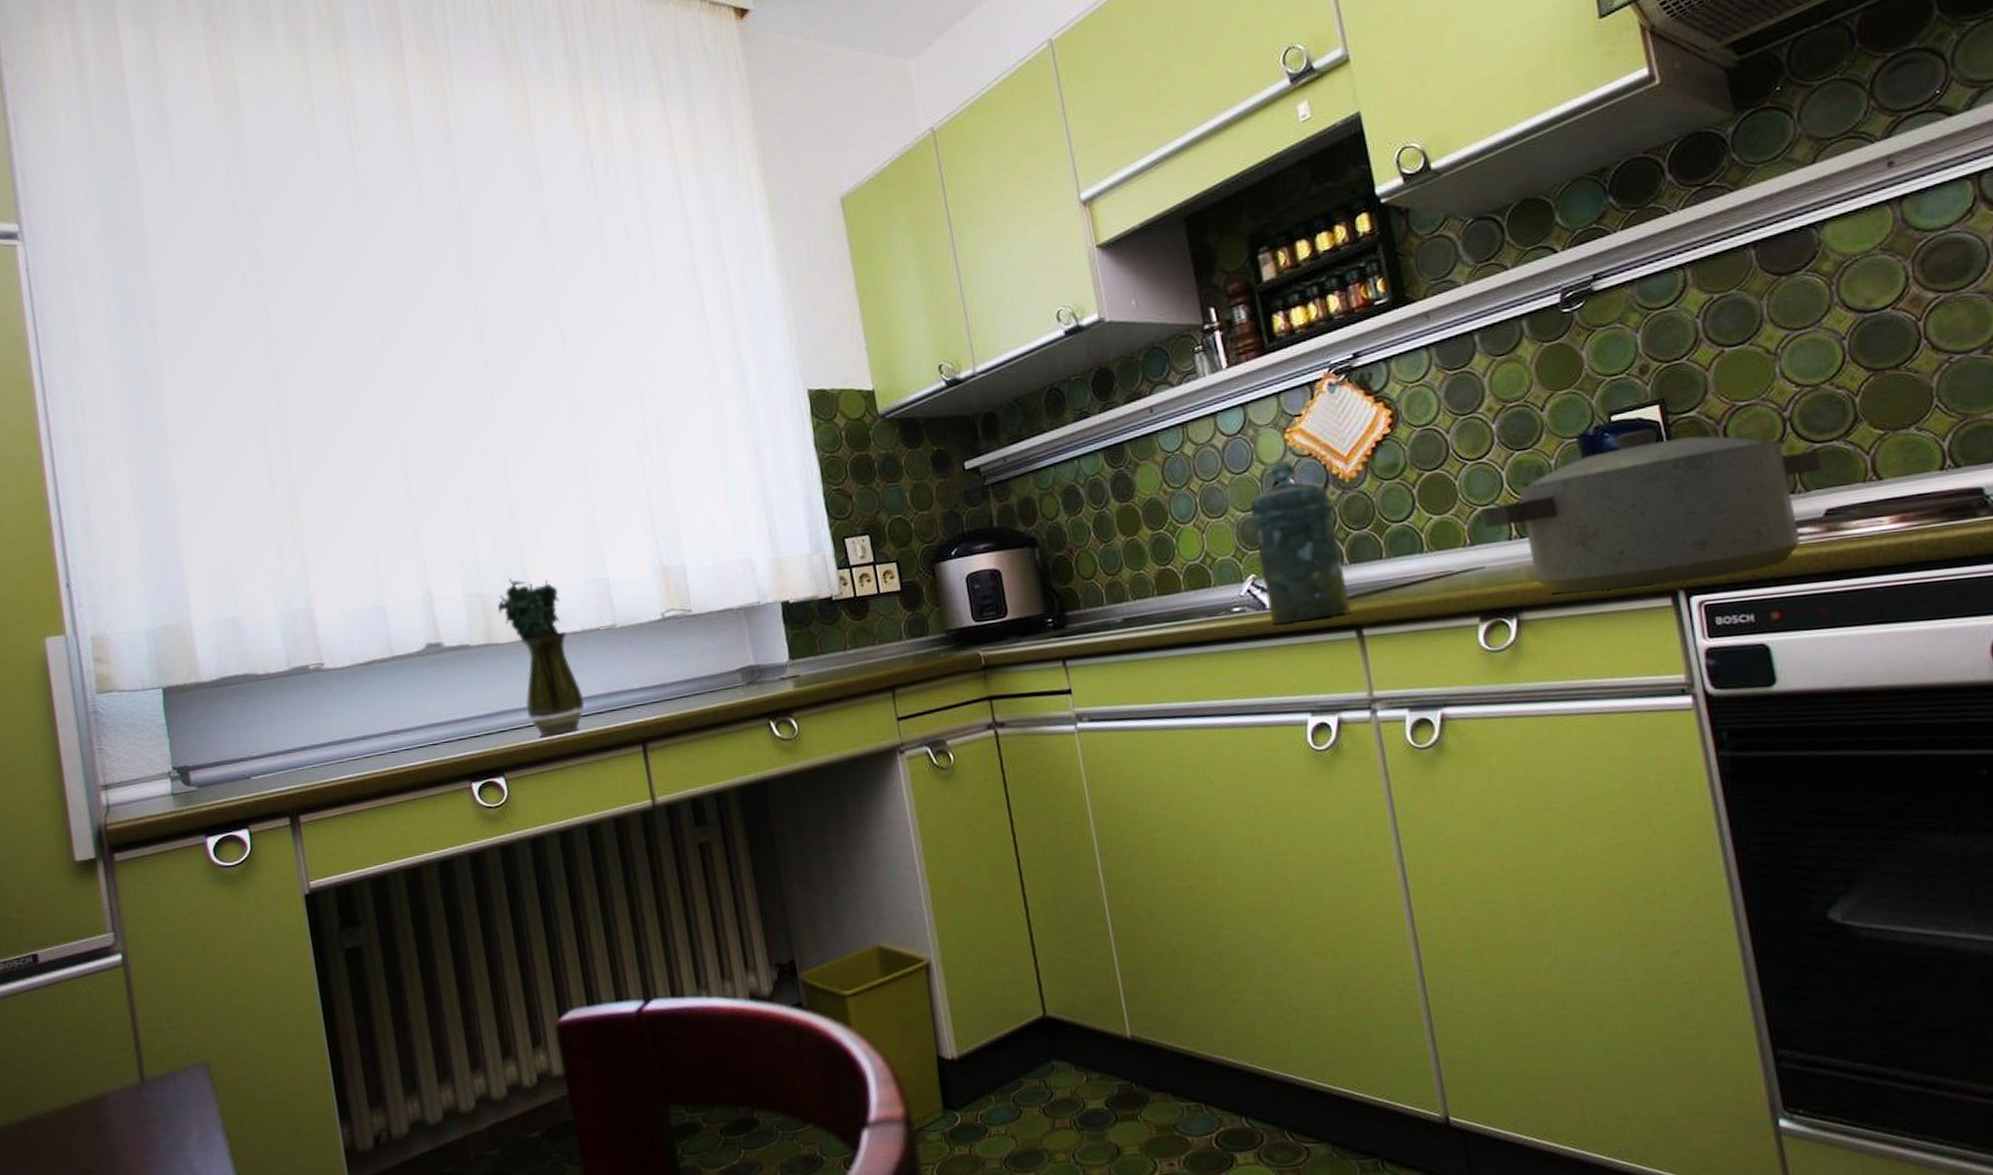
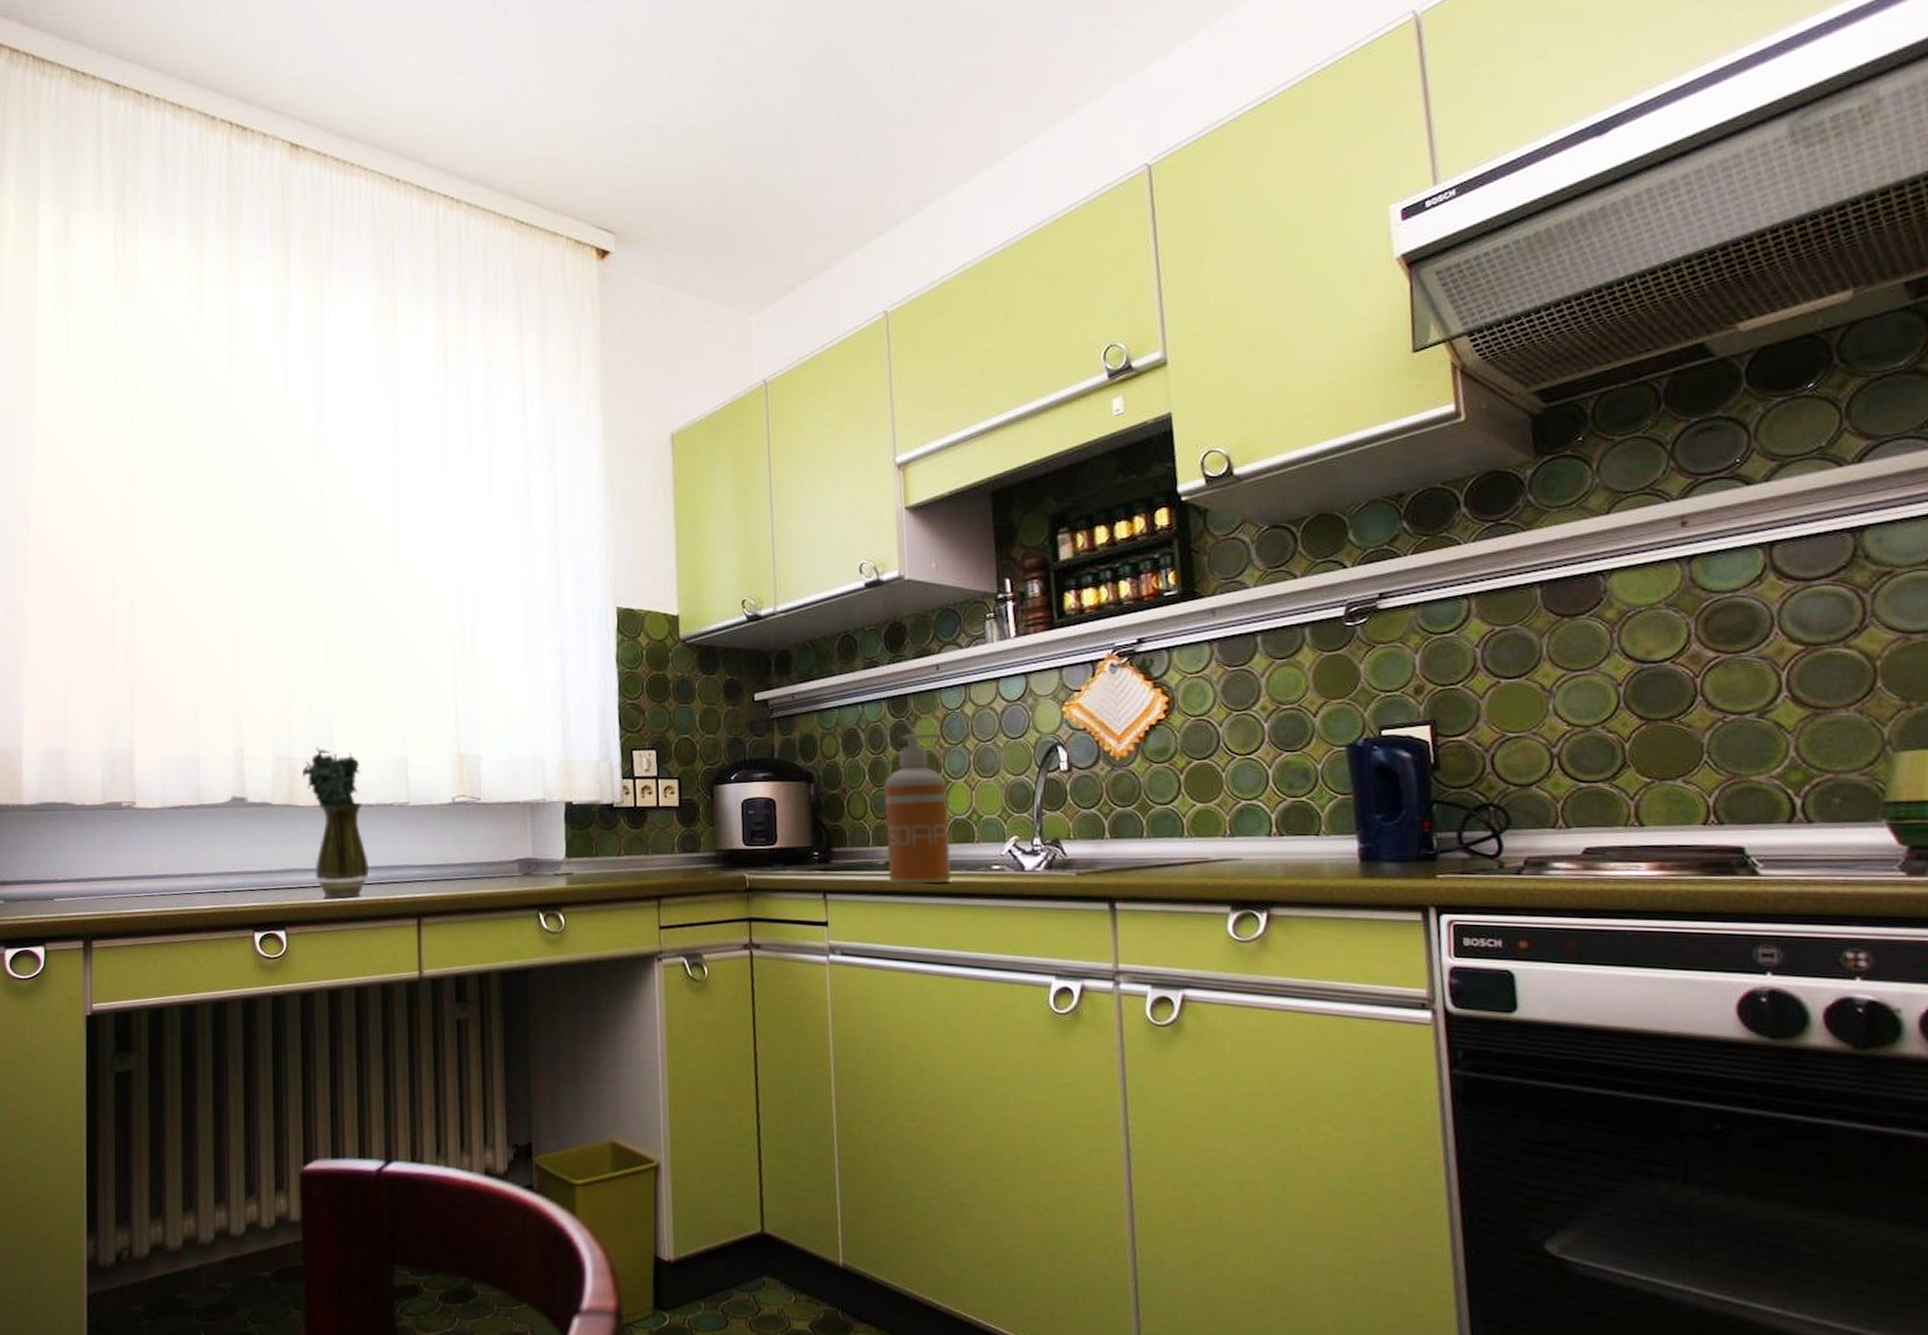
soap dispenser: none [1111,479,1192,641] -> present [884,733,951,885]
canister: present [1249,460,1351,625] -> none [1018,731,1107,888]
cooking pot: present [1481,428,1824,595] -> none [1244,747,1587,900]

